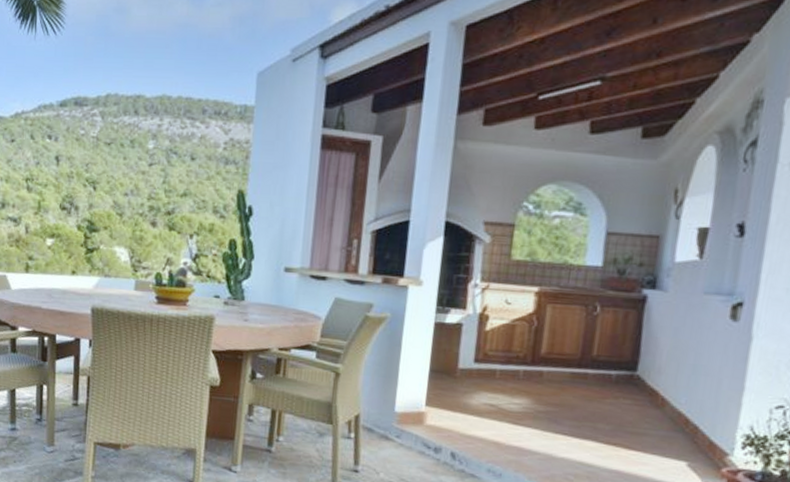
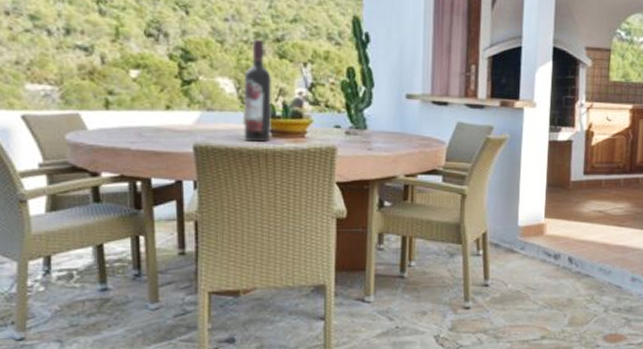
wine bottle: none [133,212,161,308] -> present [243,39,273,143]

